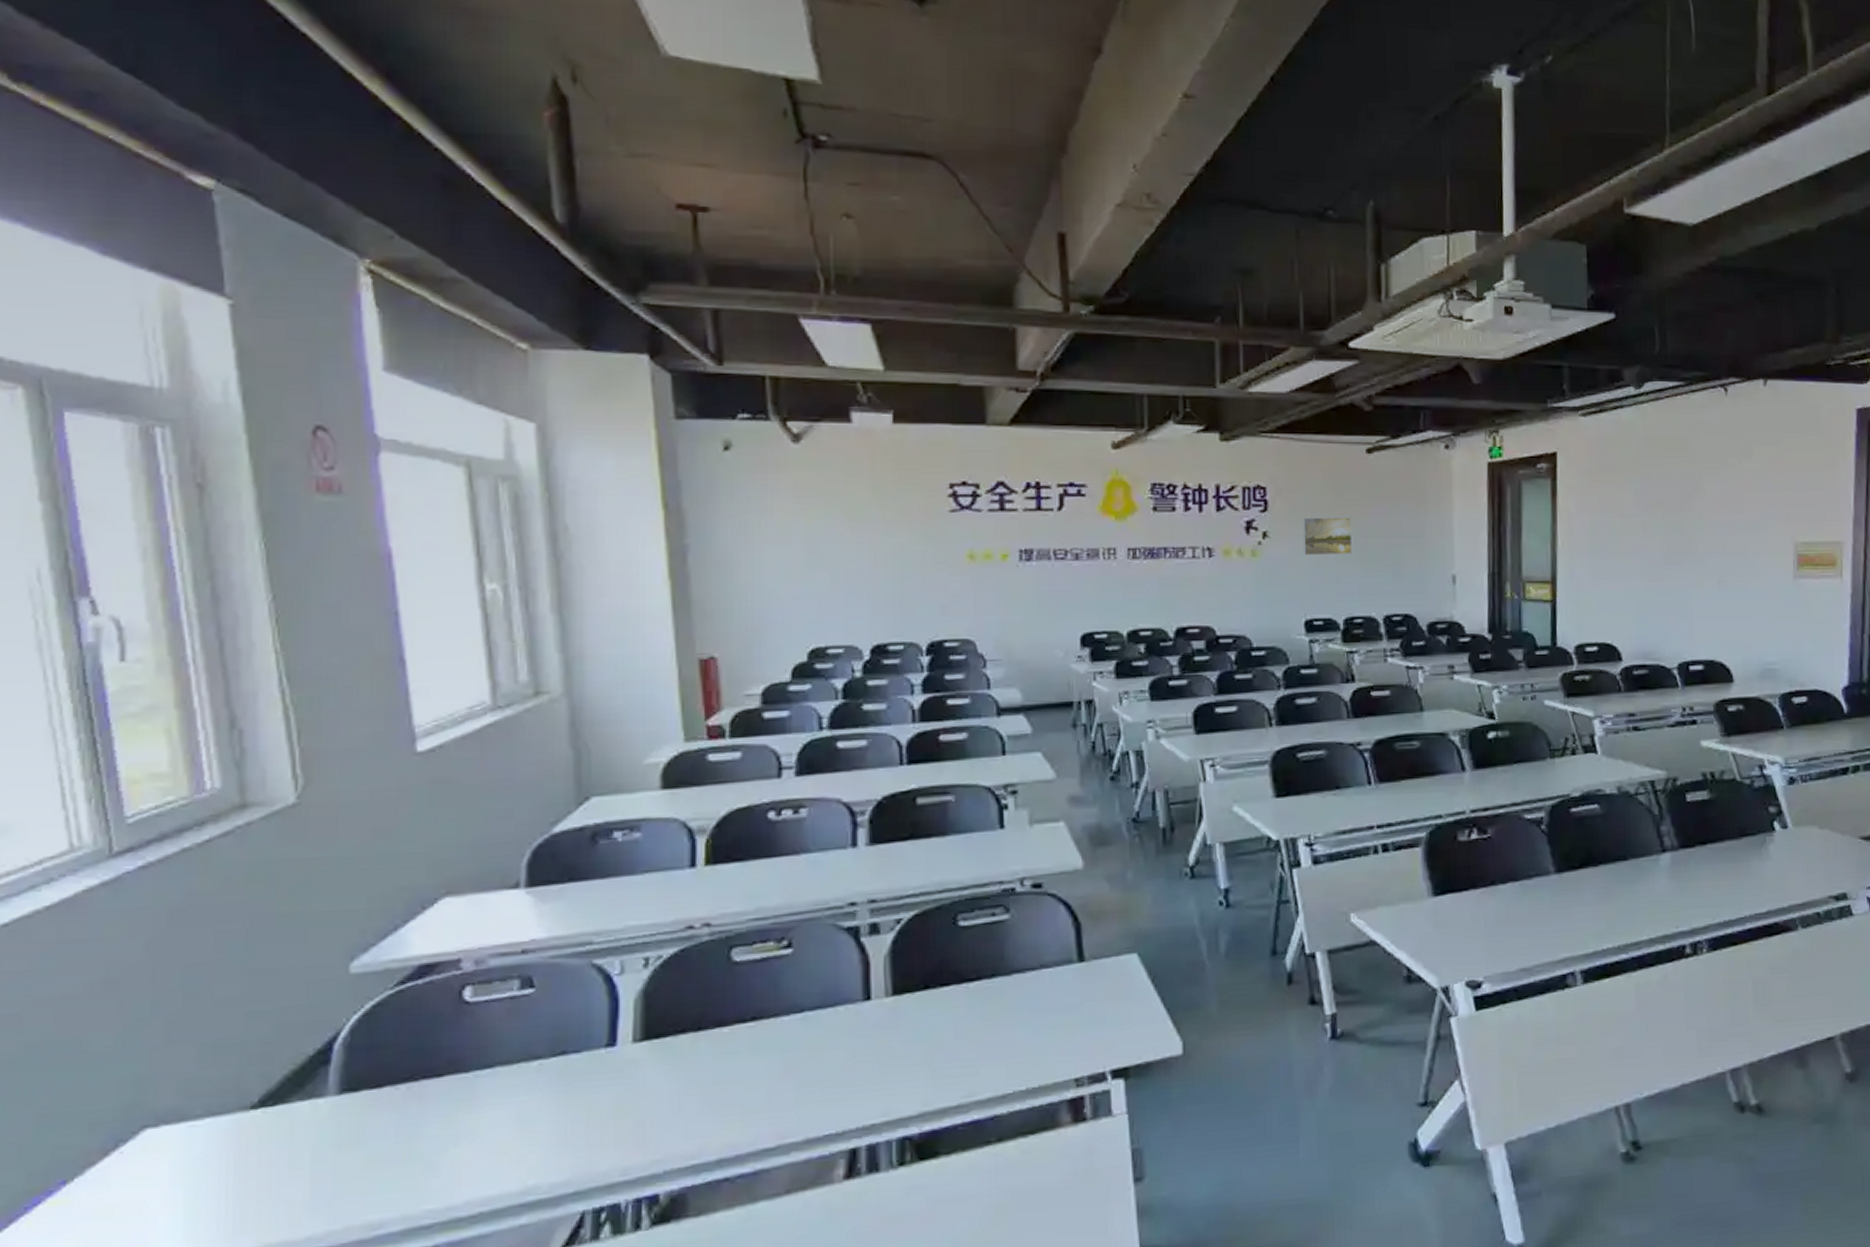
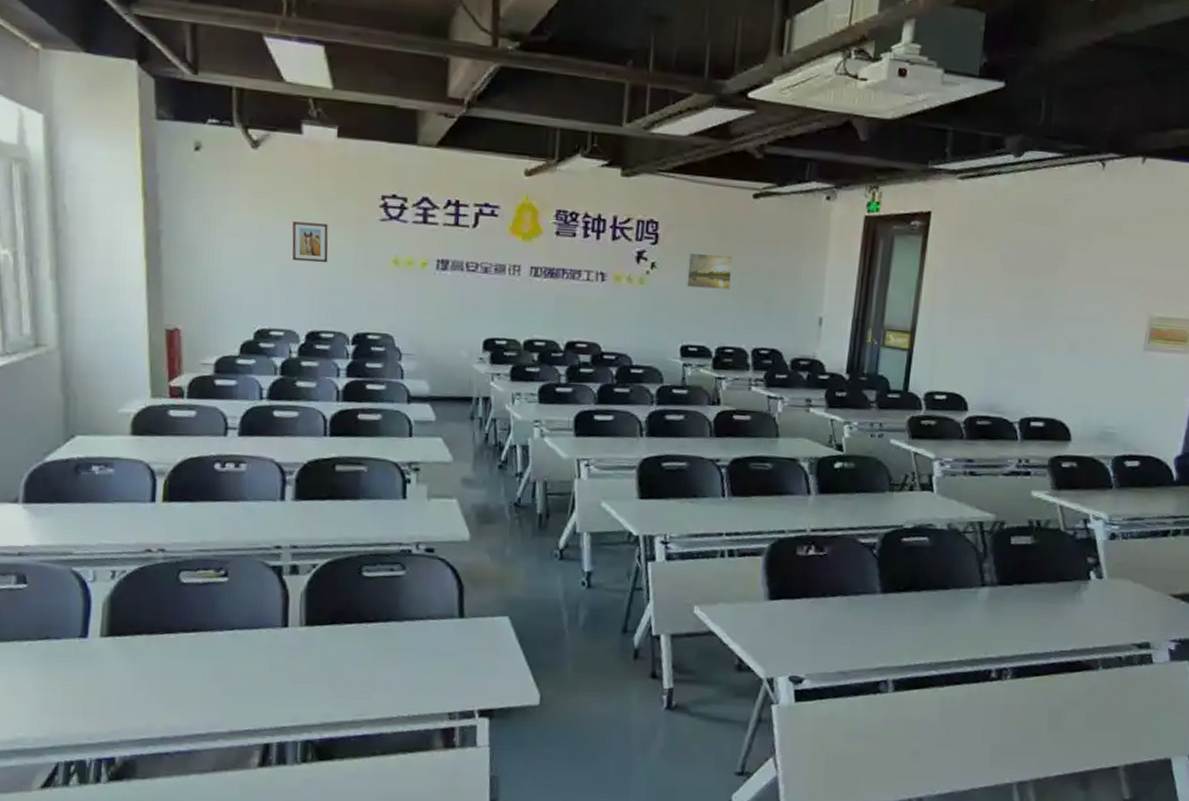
wall art: none [845,521,891,566] -> present [292,221,329,263]

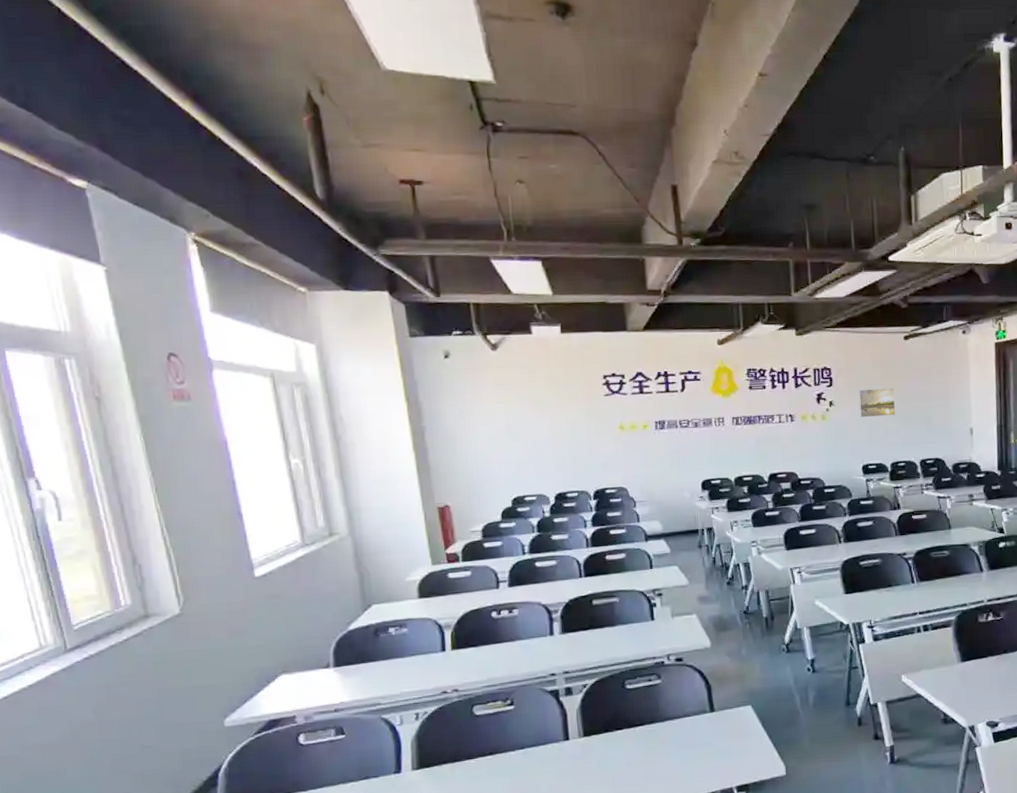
wall art: present [292,221,329,263] -> none [532,404,566,438]

